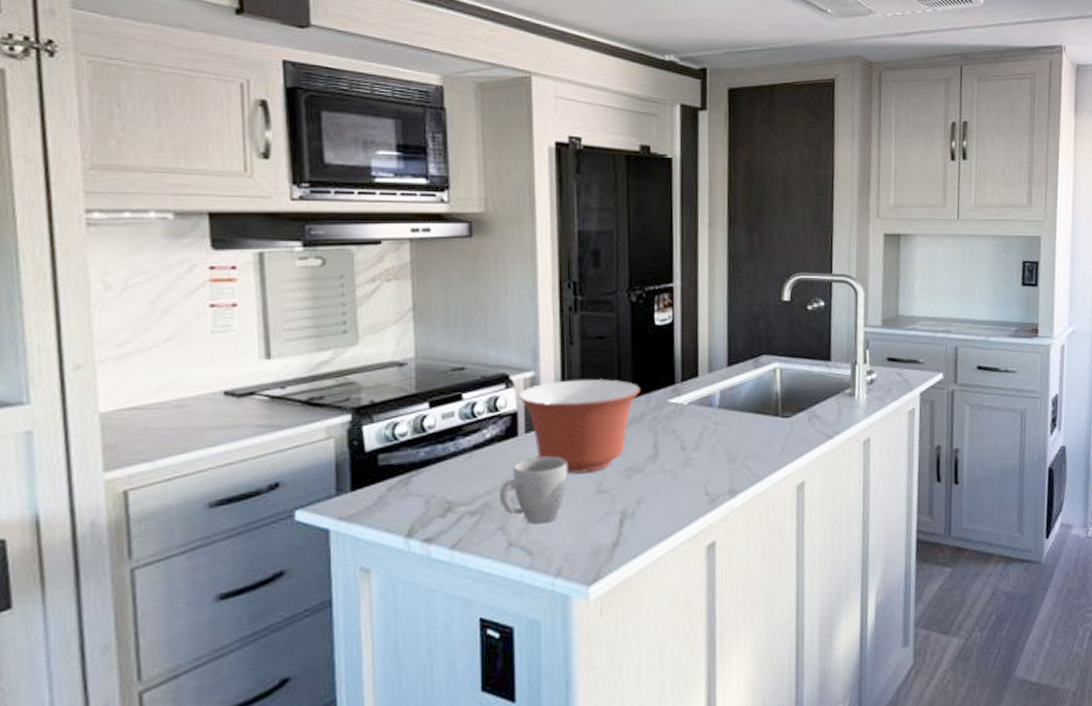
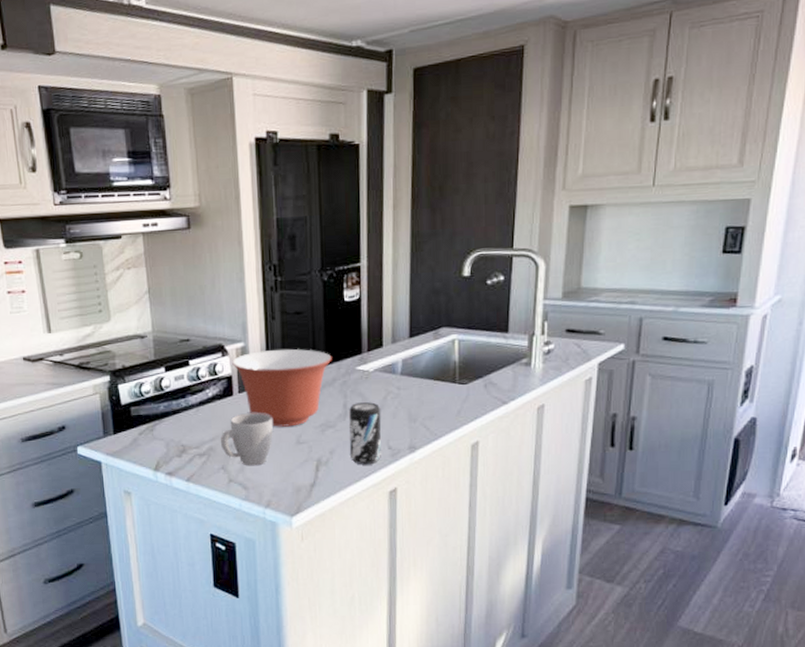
beverage can: none [659,440,698,516] -> present [349,402,382,465]

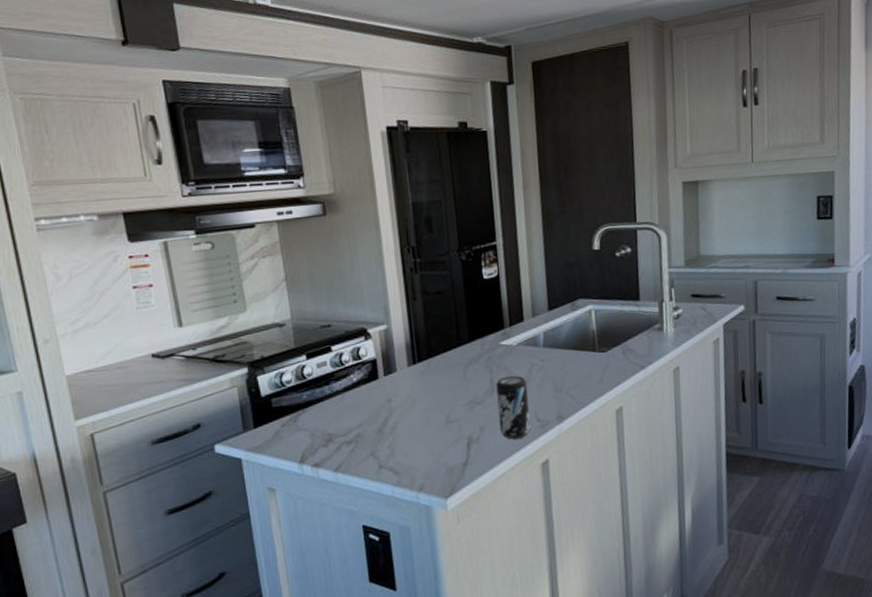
mug: present [221,413,273,466] -> none [368,394,422,450]
mixing bowl: present [232,348,332,427] -> none [375,327,476,408]

